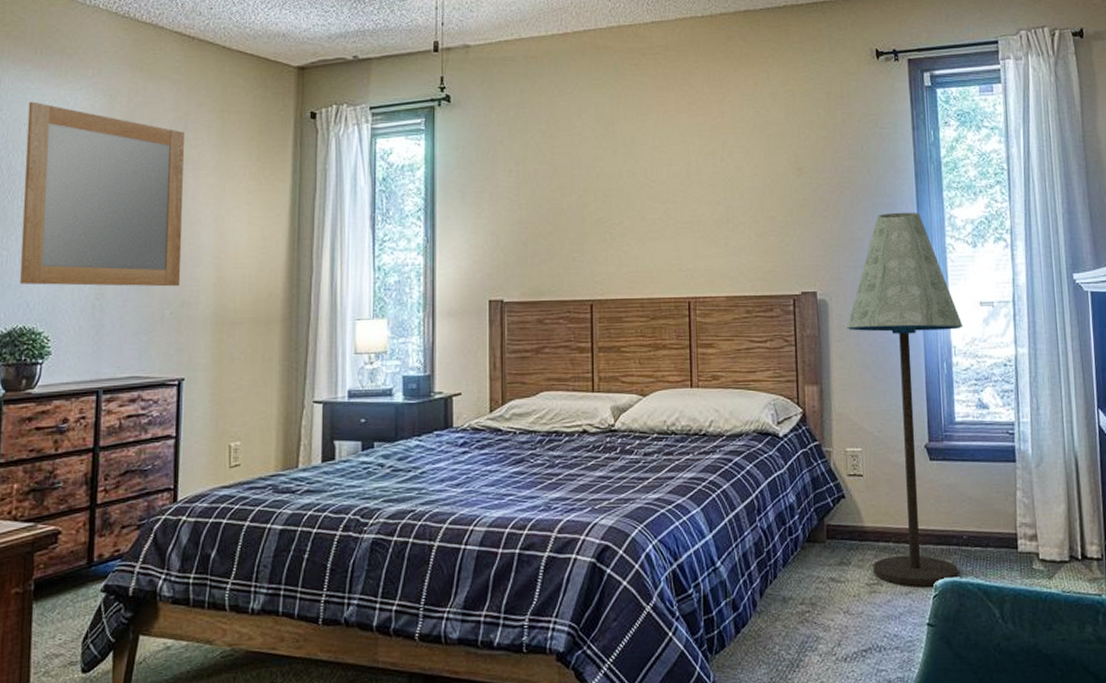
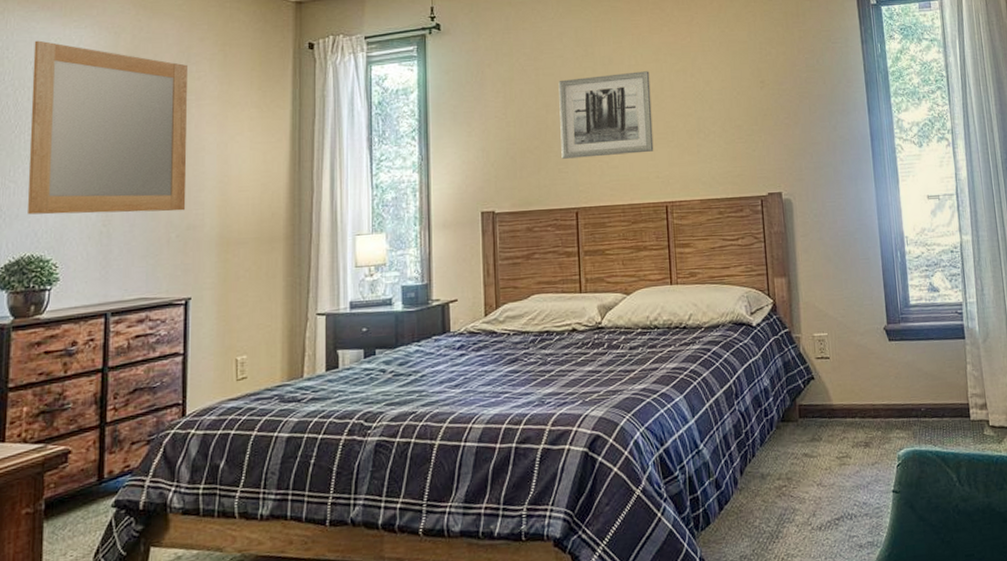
wall art: none [576,153,677,246] -> present [558,71,654,159]
floor lamp: present [847,212,963,587] -> none [810,117,919,457]

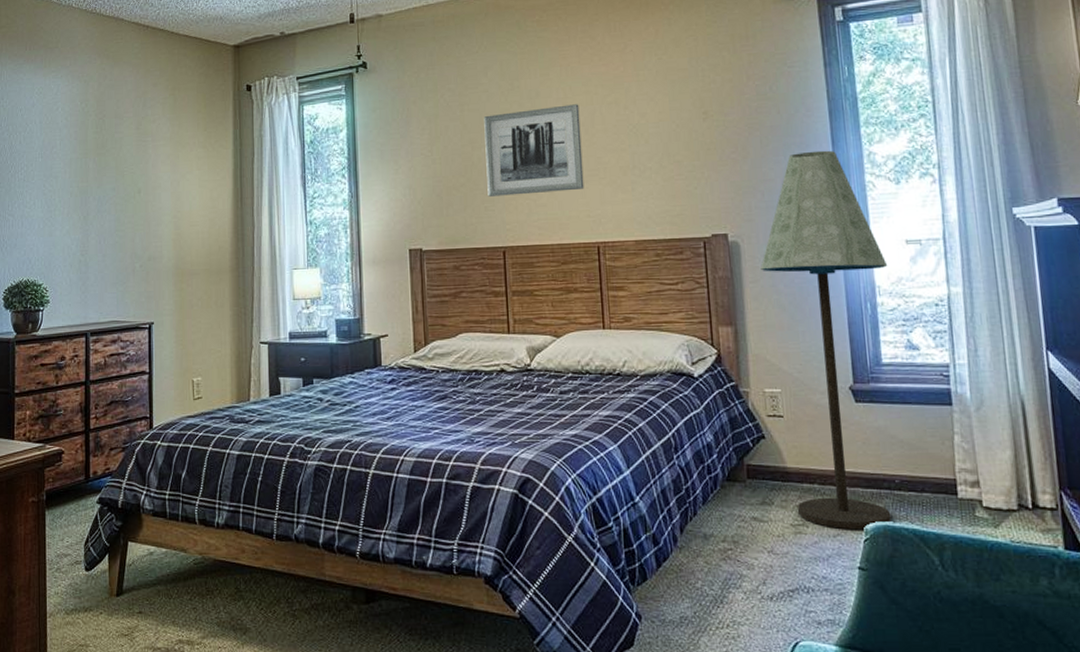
home mirror: present [27,40,188,215] -> none [22,90,147,245]
floor lamp: none [810,117,919,457] -> present [760,150,892,530]

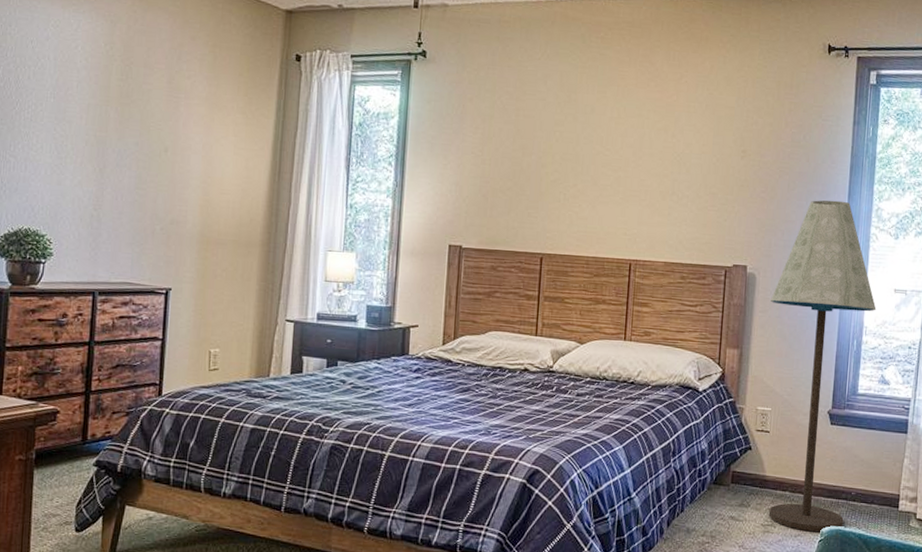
wall art: present [484,104,584,197] -> none [532,123,631,208]

